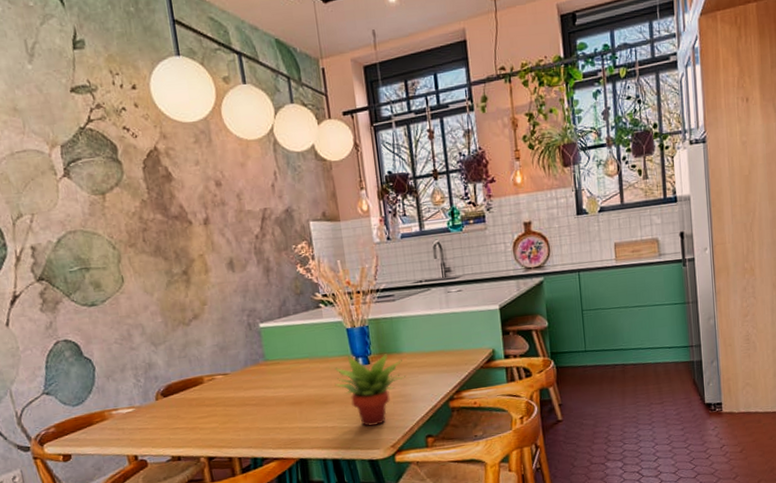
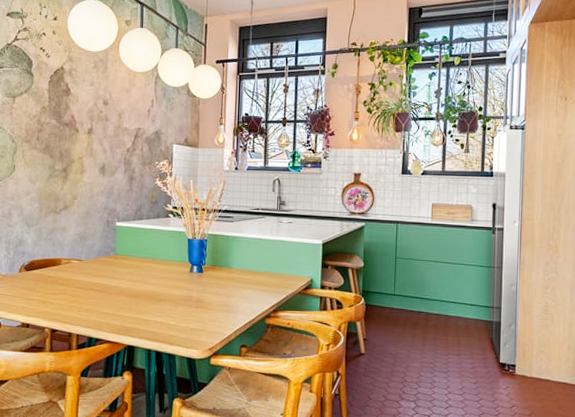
succulent plant: present [334,352,407,427] -> none [169,263,232,329]

